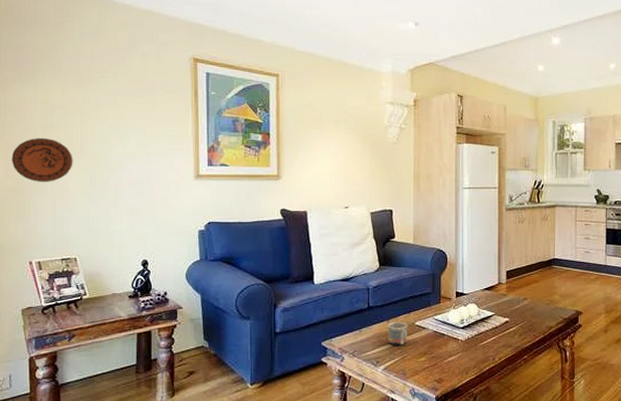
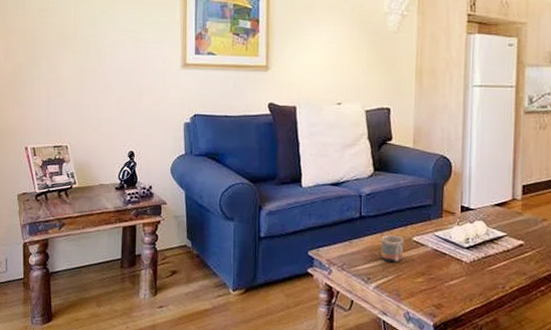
decorative plate: present [11,138,73,182] -> none [11,23,66,68]

